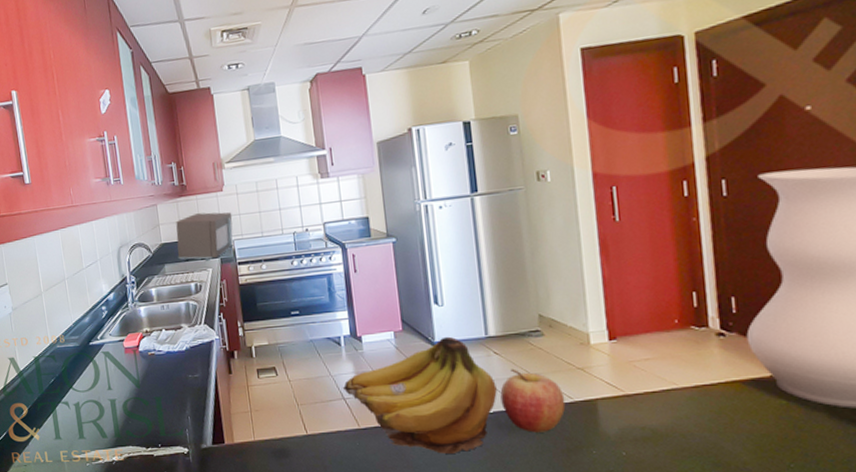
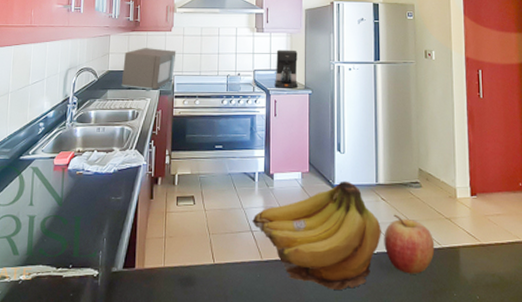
coffee maker: none [347,193,378,240] -> present [275,49,298,88]

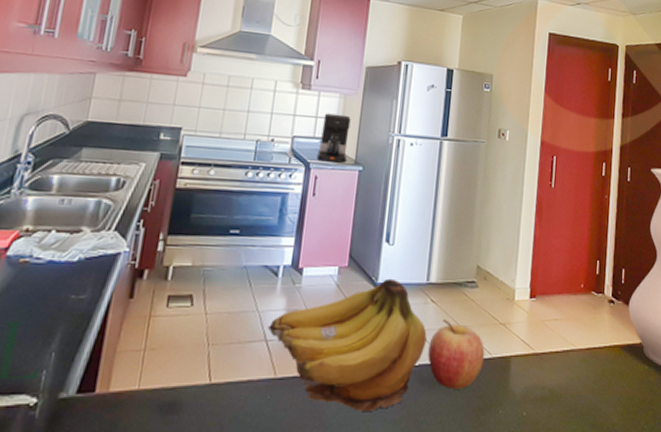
microwave: present [121,48,176,91] -> none [104,95,191,153]

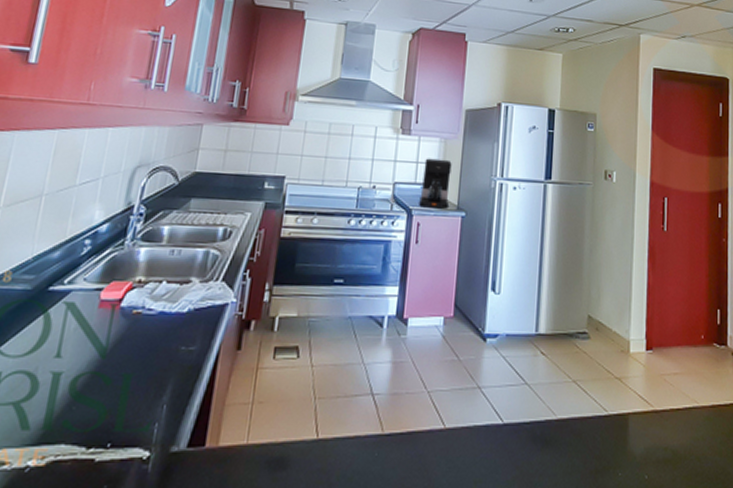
fruit: present [267,278,427,411] -> none [373,329,538,471]
fruit: present [427,319,485,389] -> none [539,372,600,449]

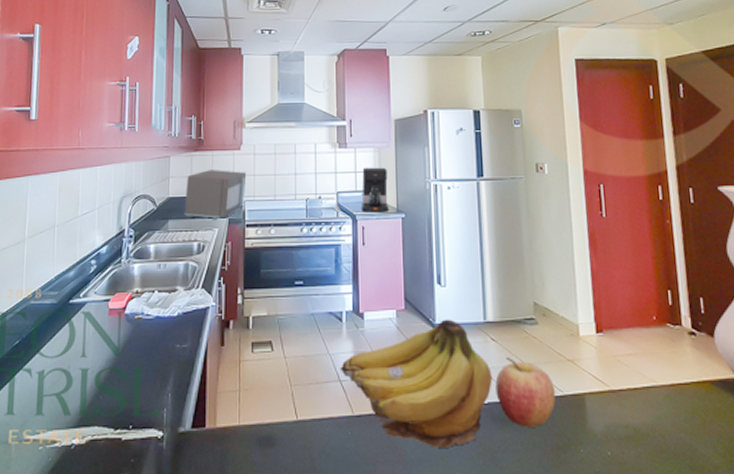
microwave: none [211,144,293,203] -> present [184,170,247,220]
fruit: none [373,329,538,471] -> present [339,319,492,448]
fruit: none [539,372,600,449] -> present [495,357,556,427]

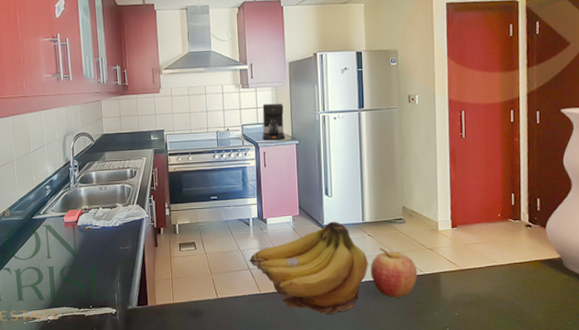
microwave: present [184,170,247,220] -> none [116,110,166,151]

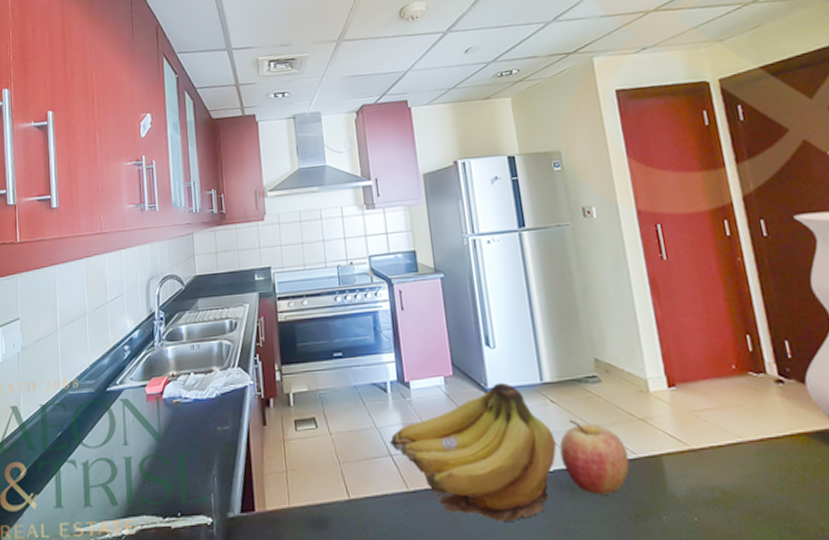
coffee maker: present [262,103,285,141] -> none [393,225,426,275]

